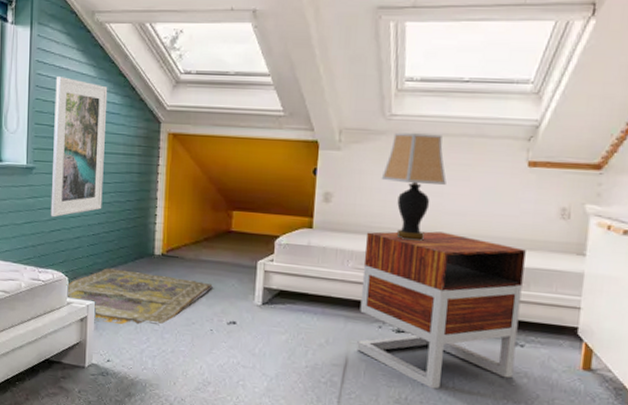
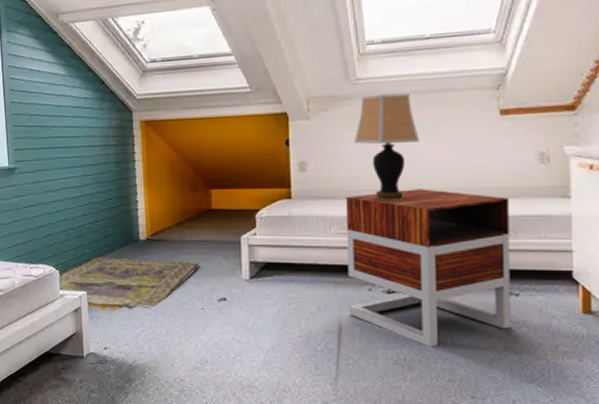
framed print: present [50,77,108,218] -> none [28,78,85,214]

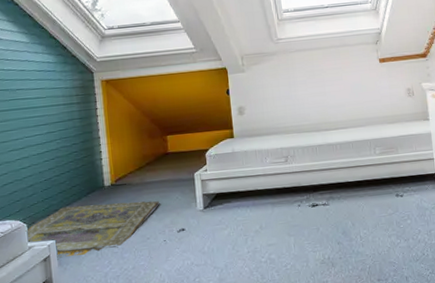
nightstand: present [345,189,511,347] -> none [276,121,400,245]
table lamp: present [353,93,419,200] -> none [279,49,326,133]

